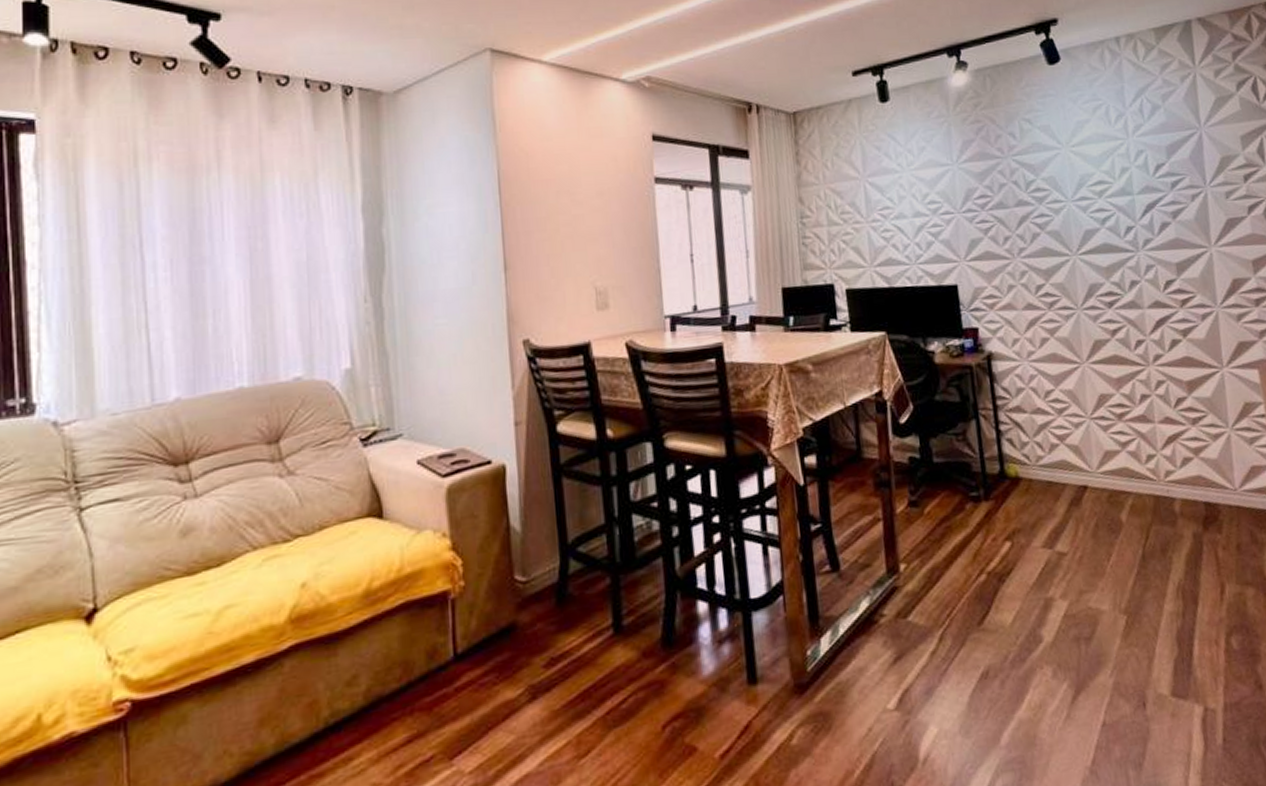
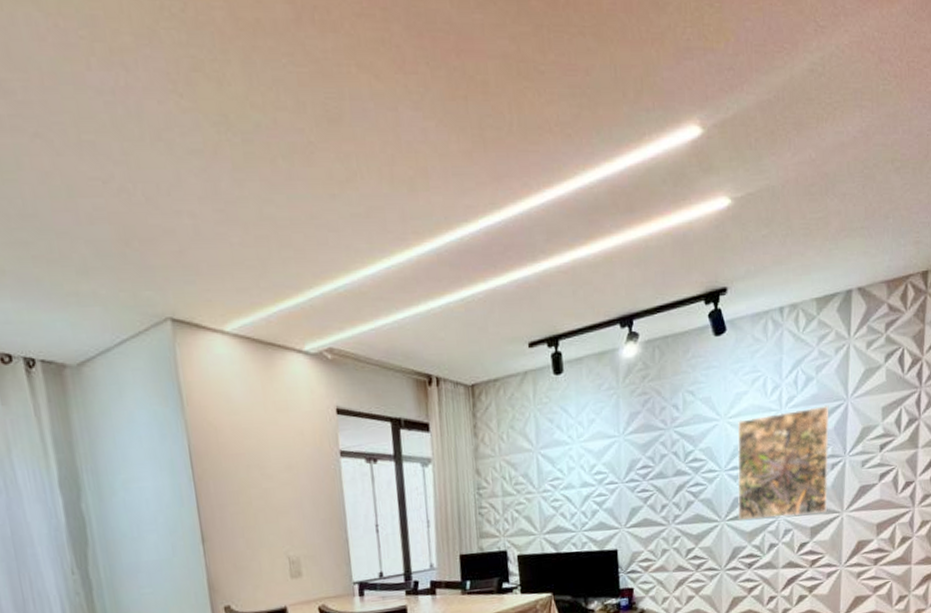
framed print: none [1082,133,1193,255] -> present [737,405,829,521]

